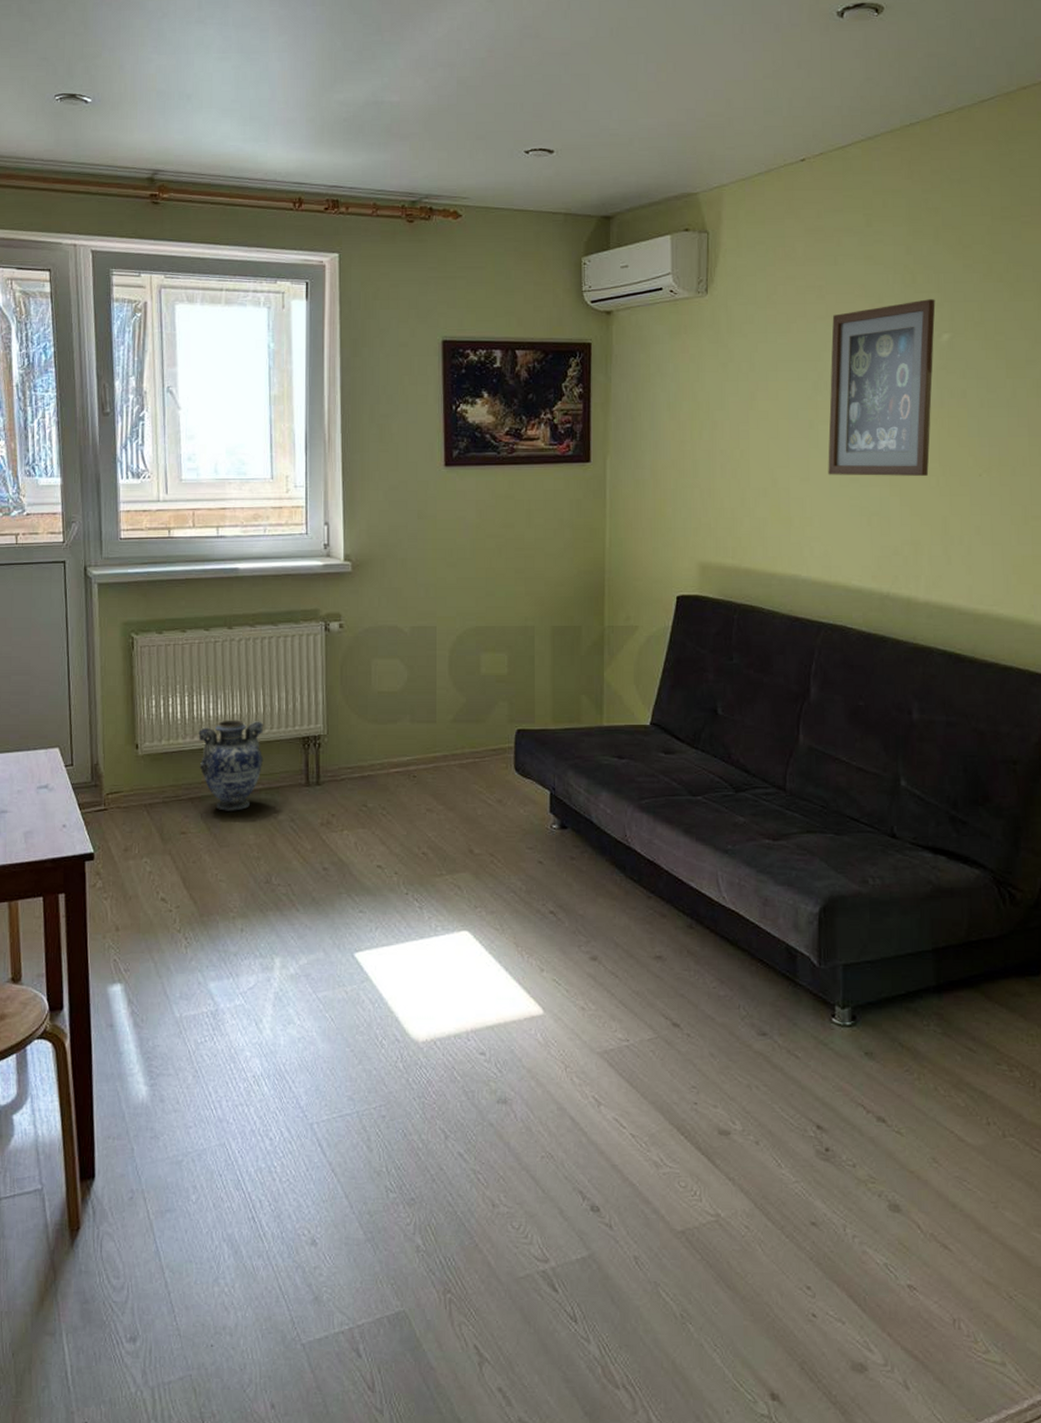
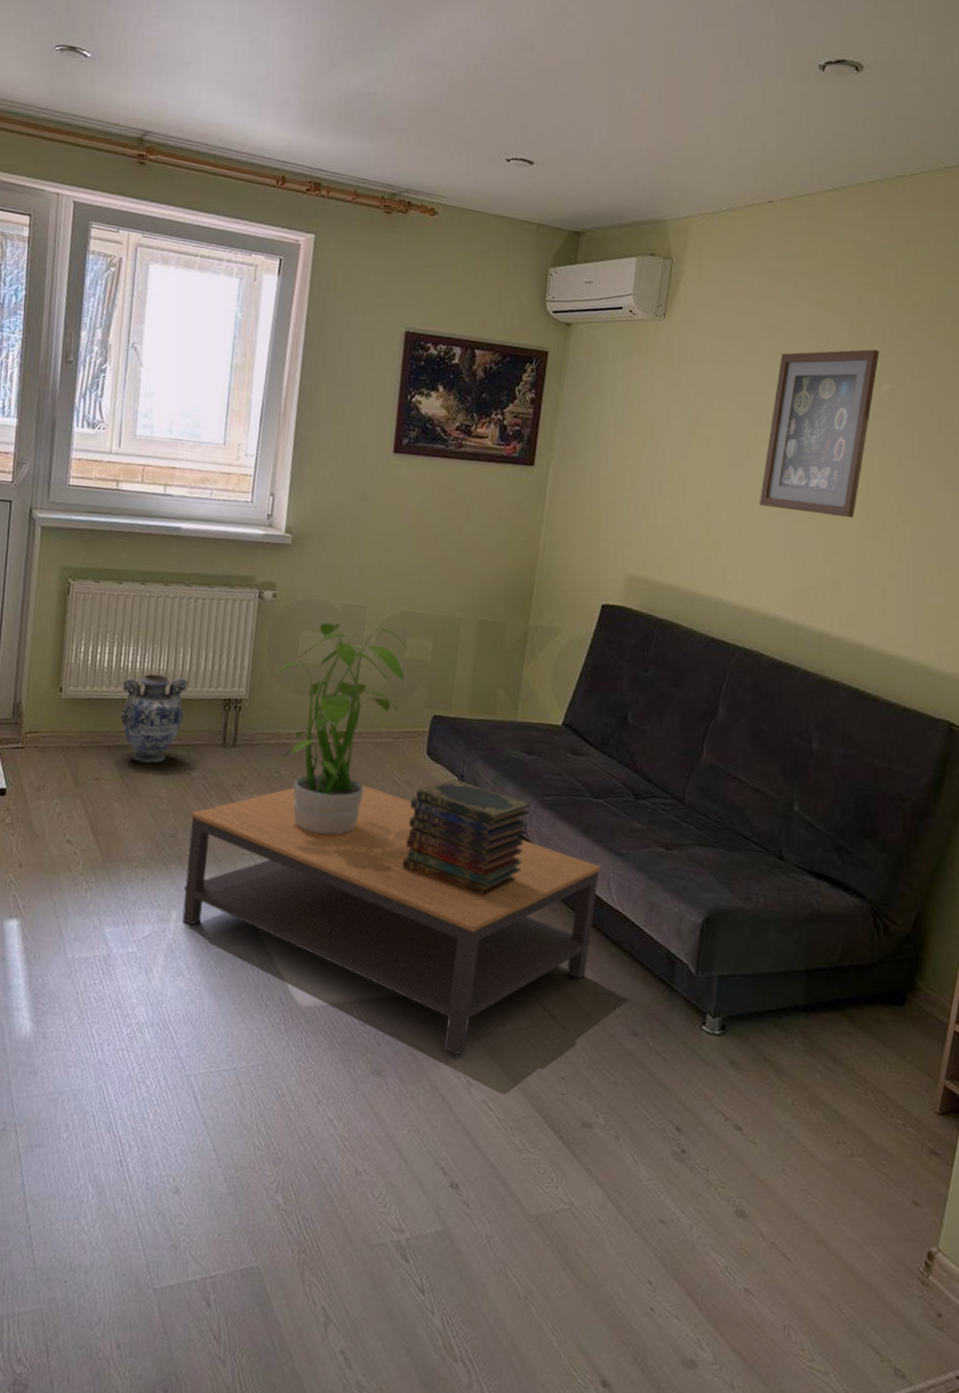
coffee table: none [282,808,709,1074] -> present [182,784,602,1055]
potted plant: none [343,642,484,865] -> present [267,622,408,836]
book stack: none [503,792,628,910] -> present [402,779,531,897]

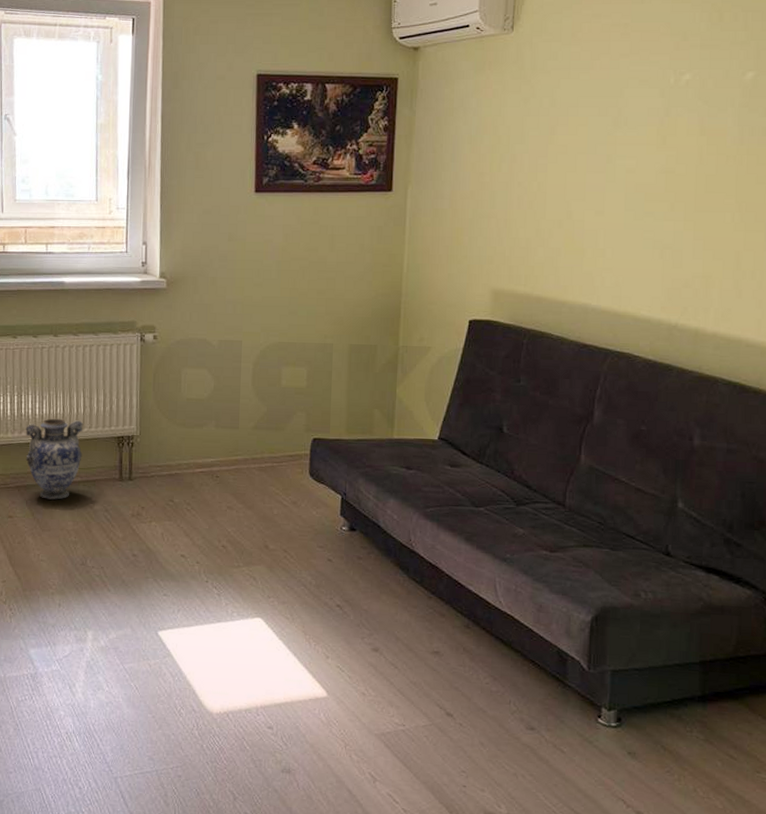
coffee table: present [182,784,602,1055] -> none [96,507,487,752]
potted plant: present [267,622,408,836] -> none [155,356,284,556]
book stack: present [402,779,531,897] -> none [295,497,413,606]
wall art: present [759,349,880,518] -> none [623,37,742,211]

